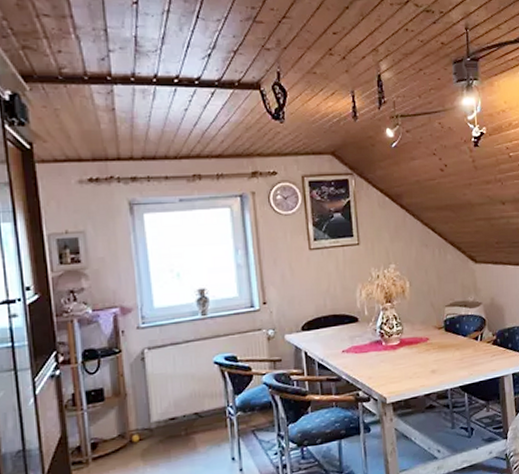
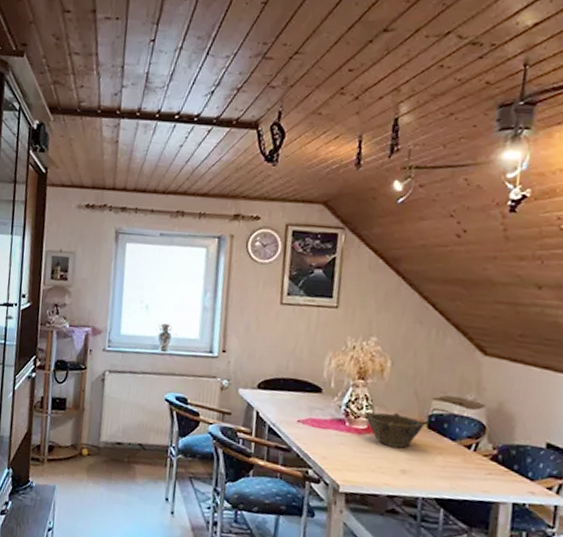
bowl: none [397,324,442,354] -> present [365,412,424,448]

